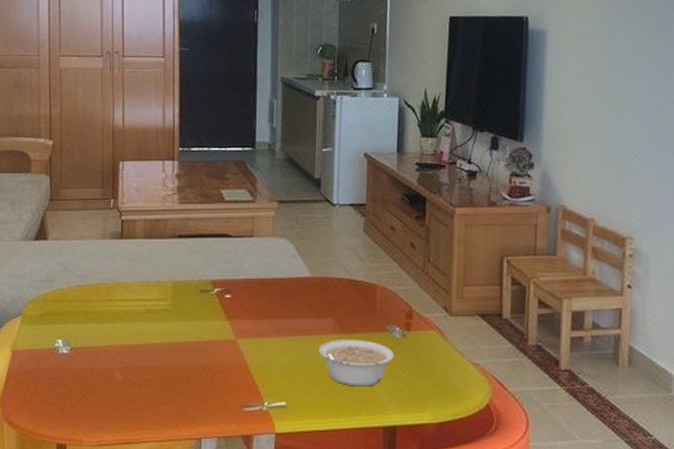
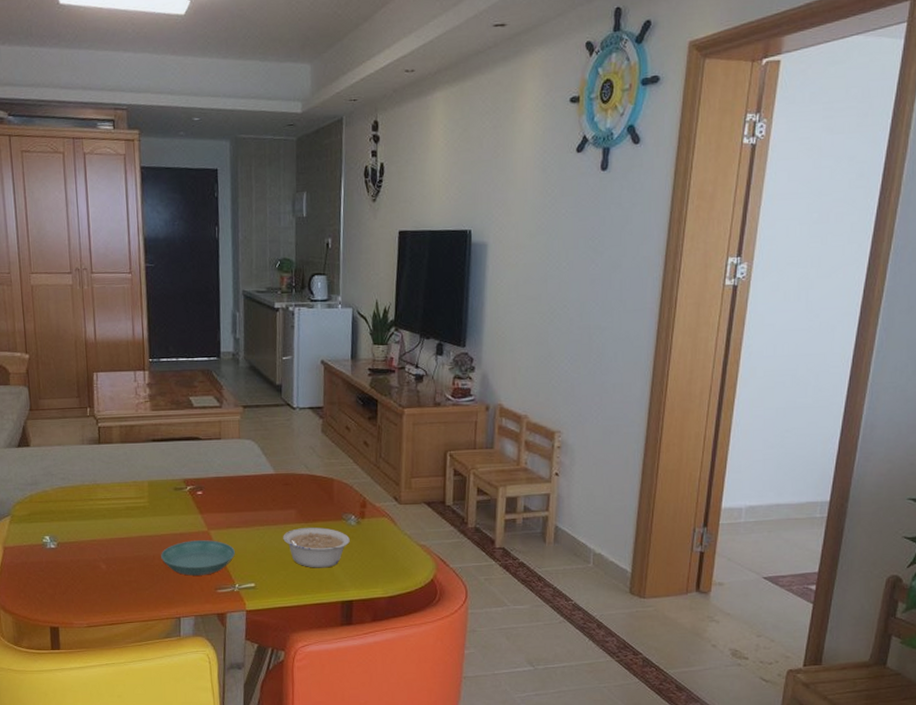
saucer: none [183,350,265,391] -> present [161,540,235,576]

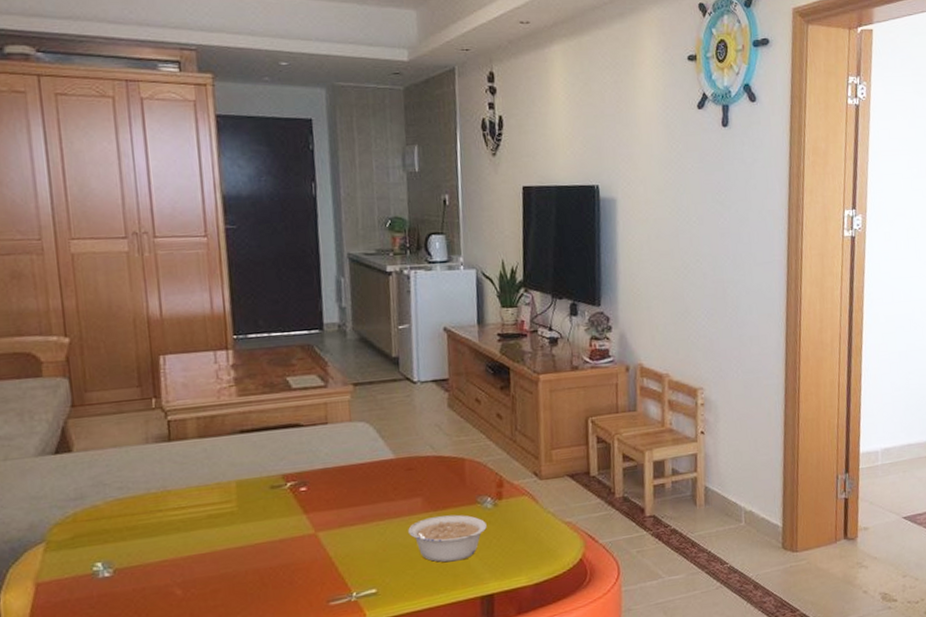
saucer: present [161,540,235,576] -> none [255,543,351,590]

